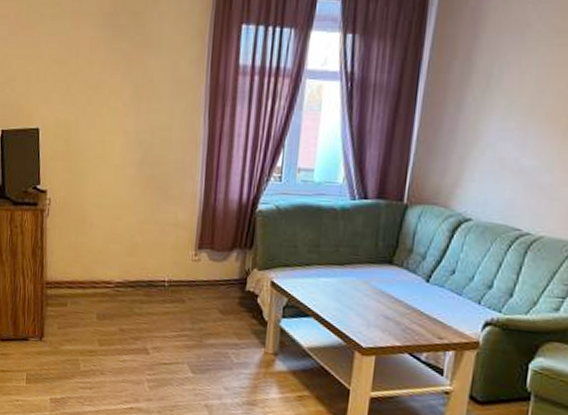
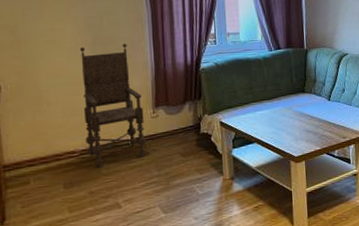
armchair: none [122,166,185,306] -> present [79,43,146,168]

